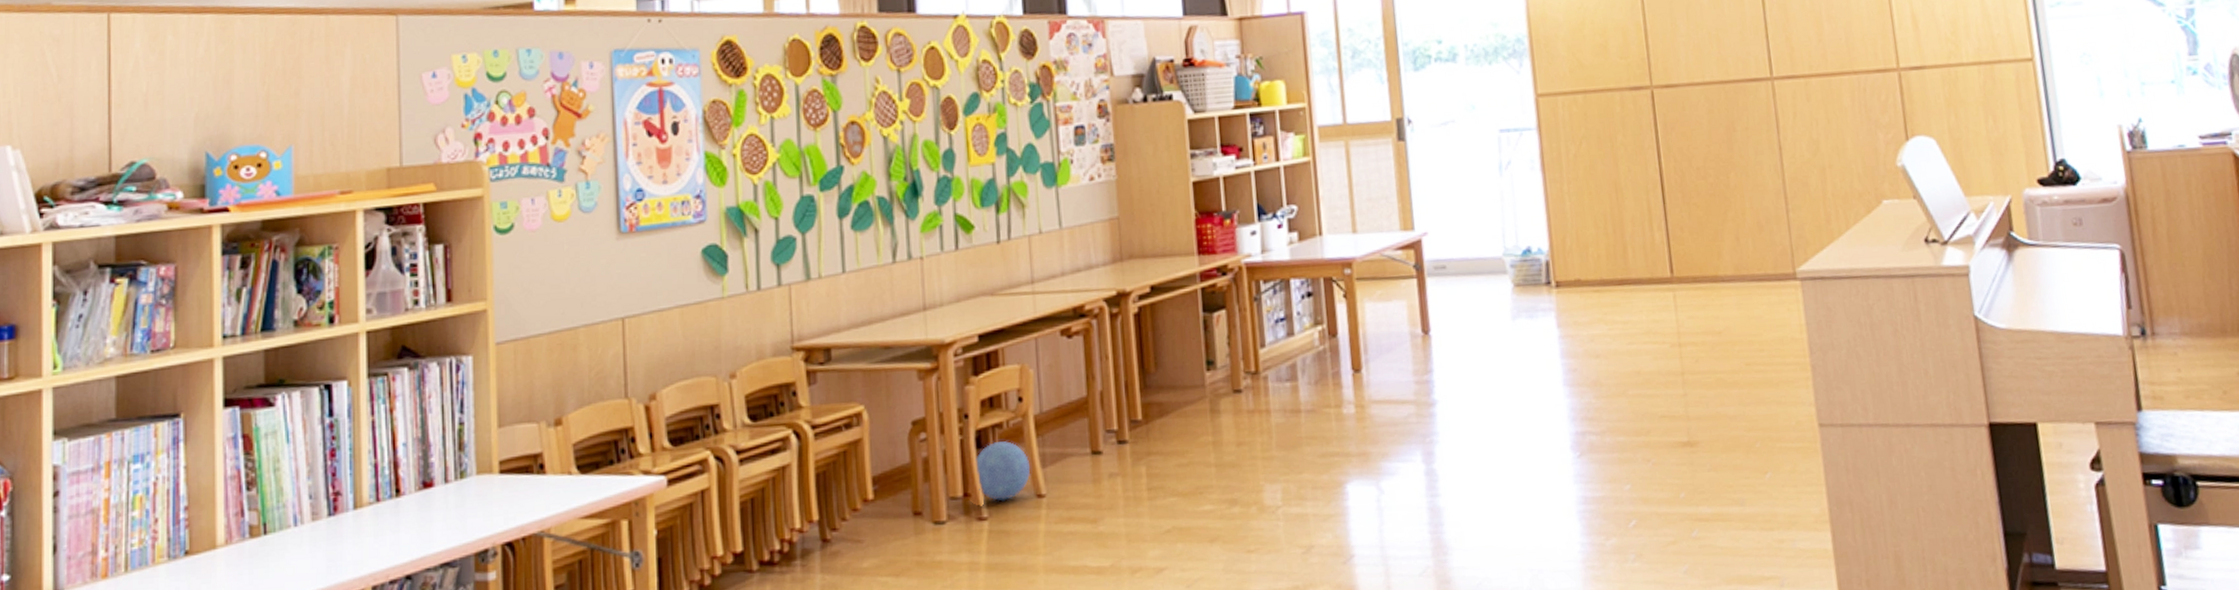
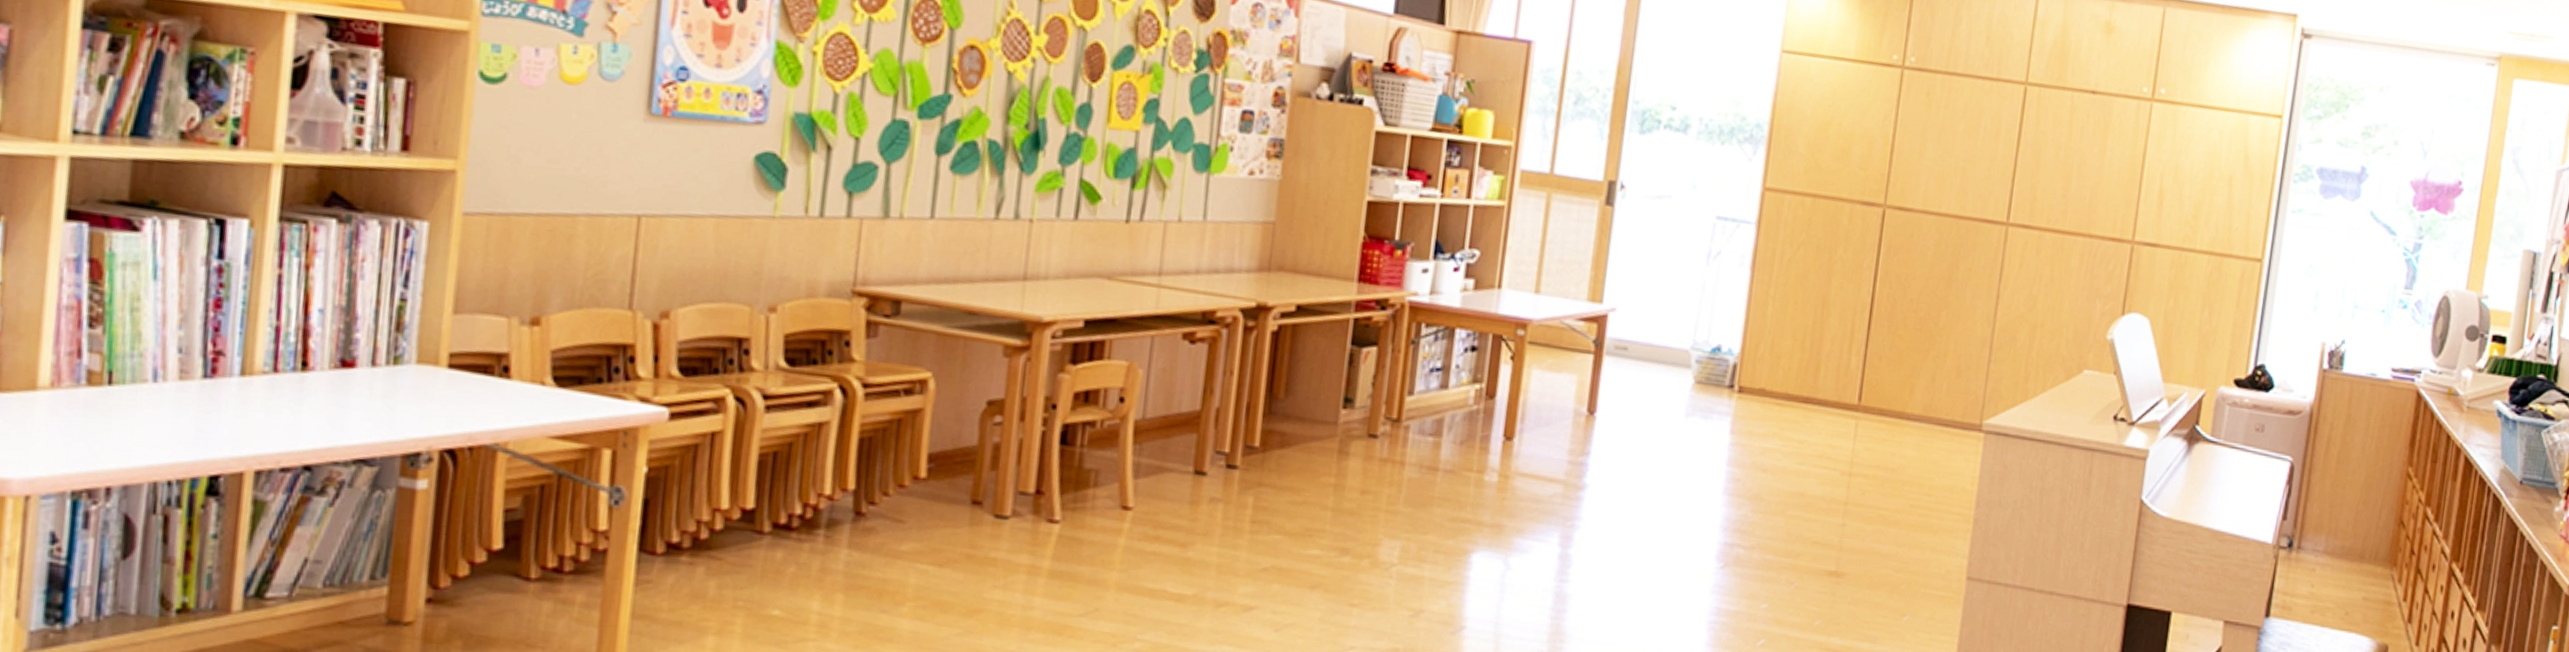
ball: present [975,441,1031,502] -> none [1055,441,1121,507]

